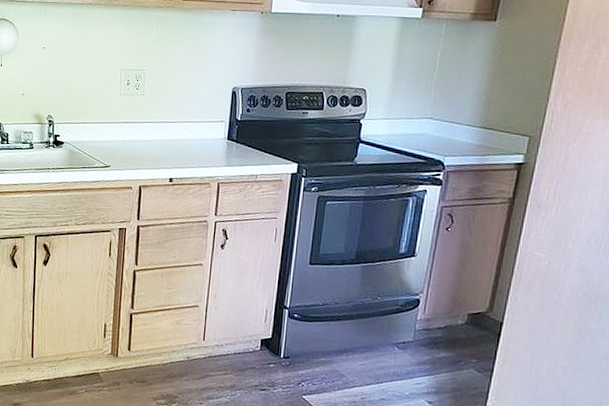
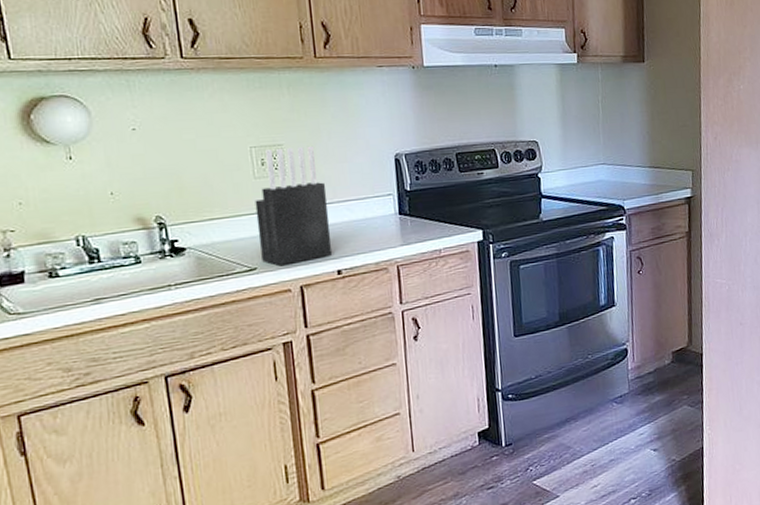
knife block: none [115,72,173,168] -> present [255,145,333,266]

